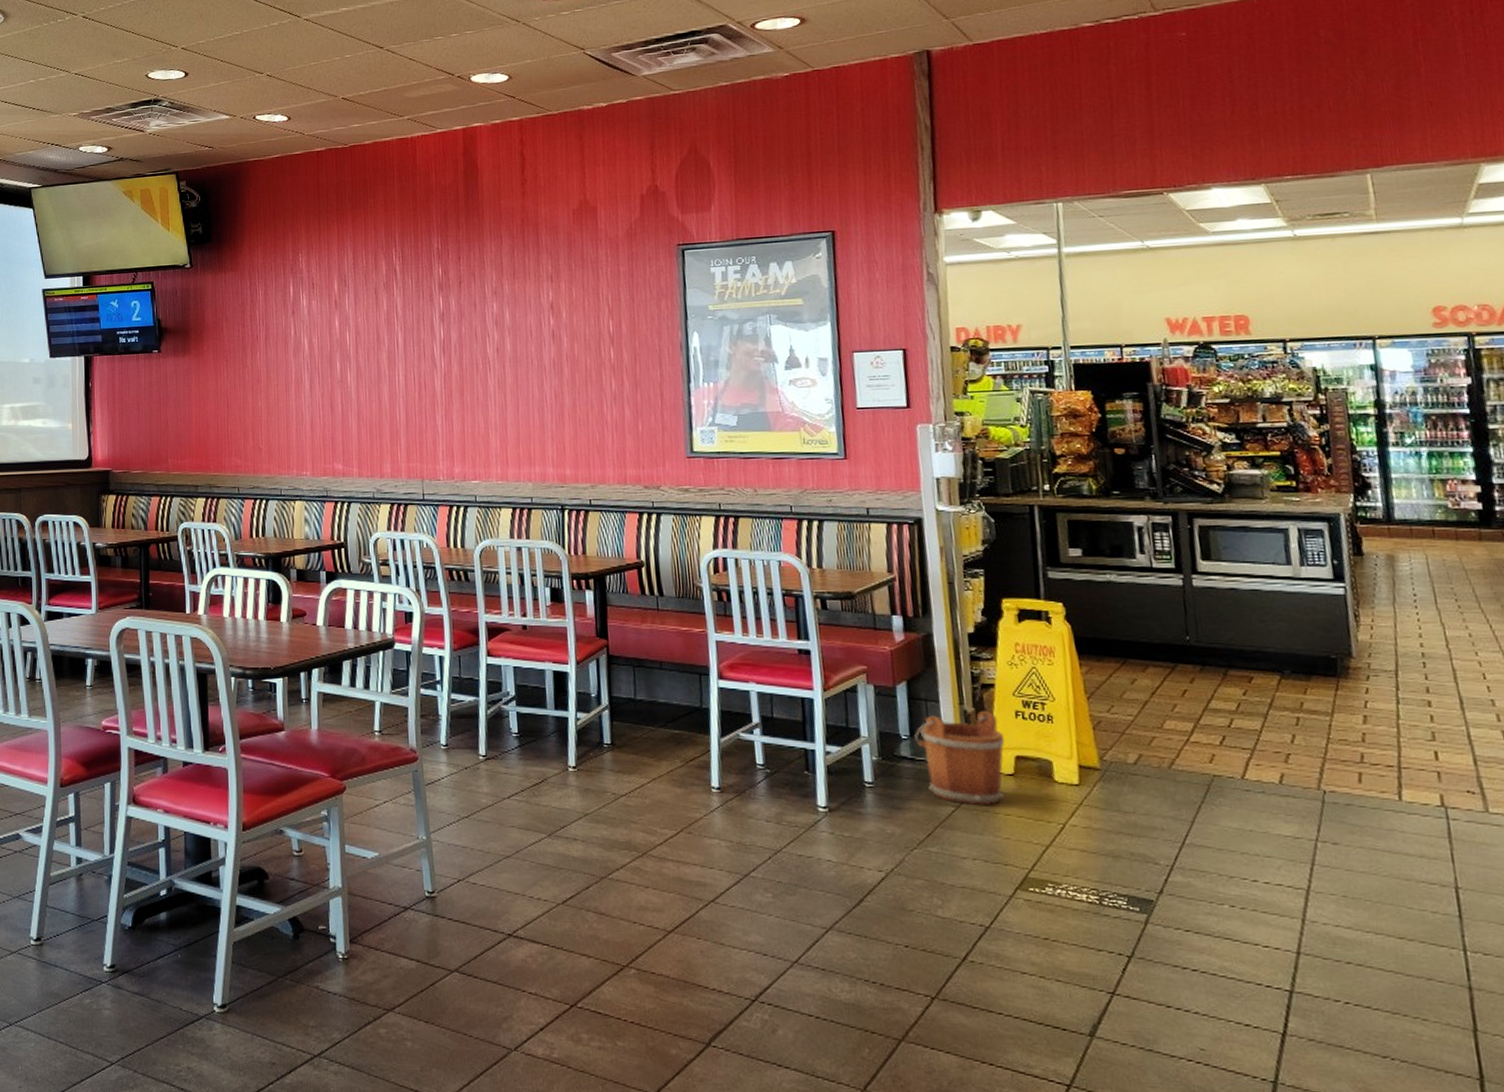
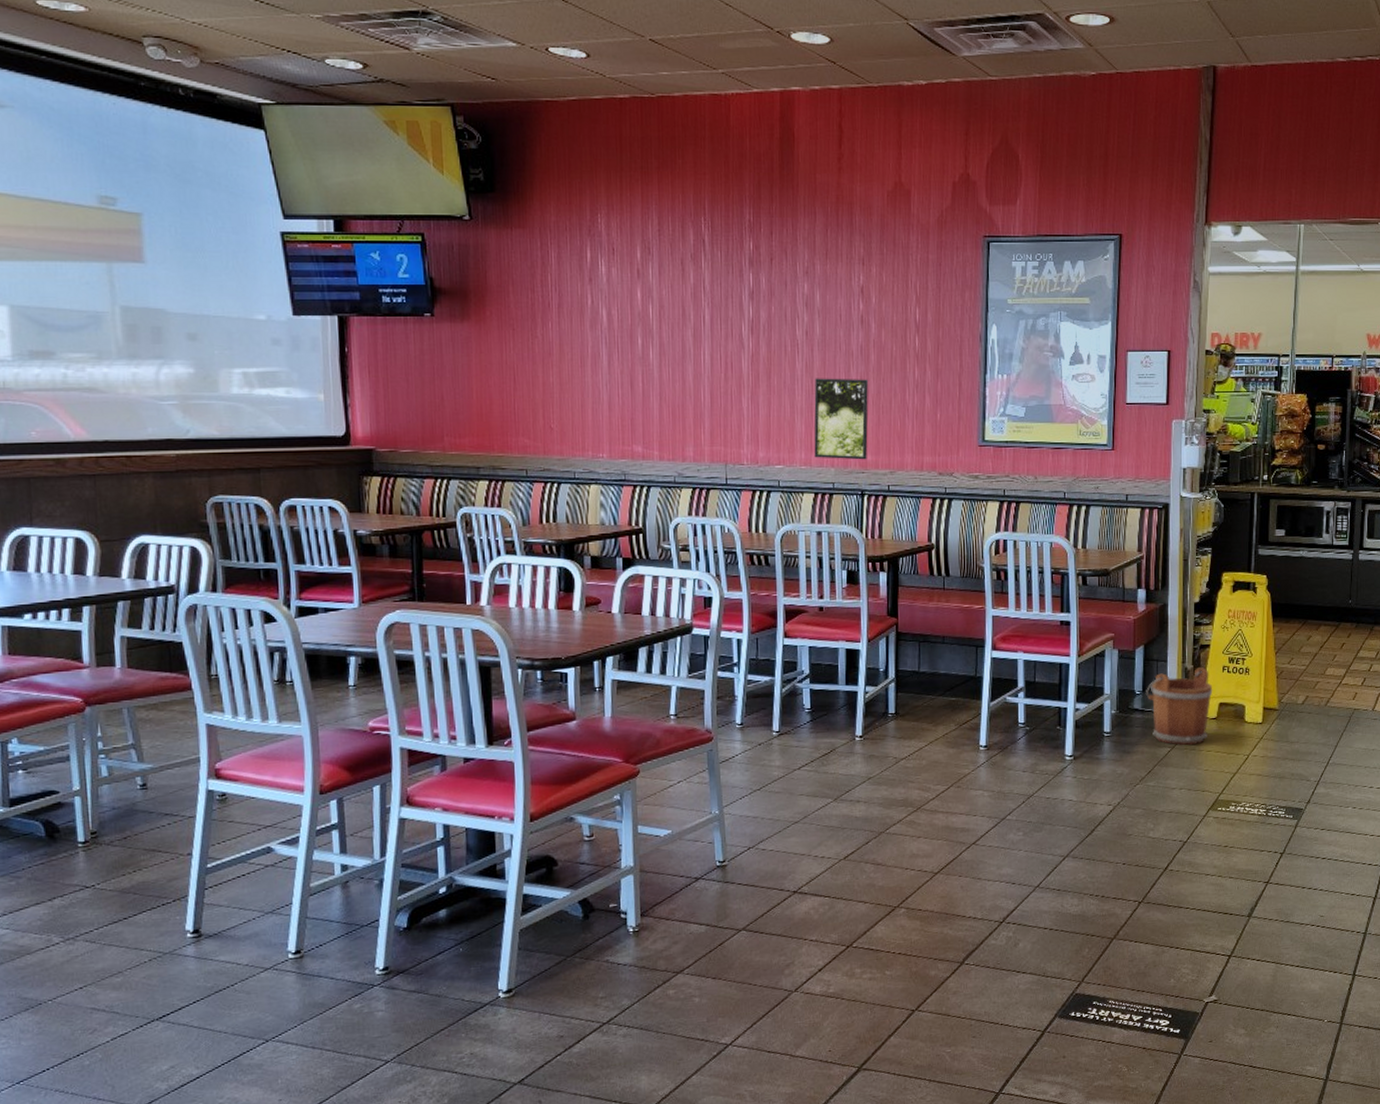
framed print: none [507,392,566,474] -> present [814,378,868,460]

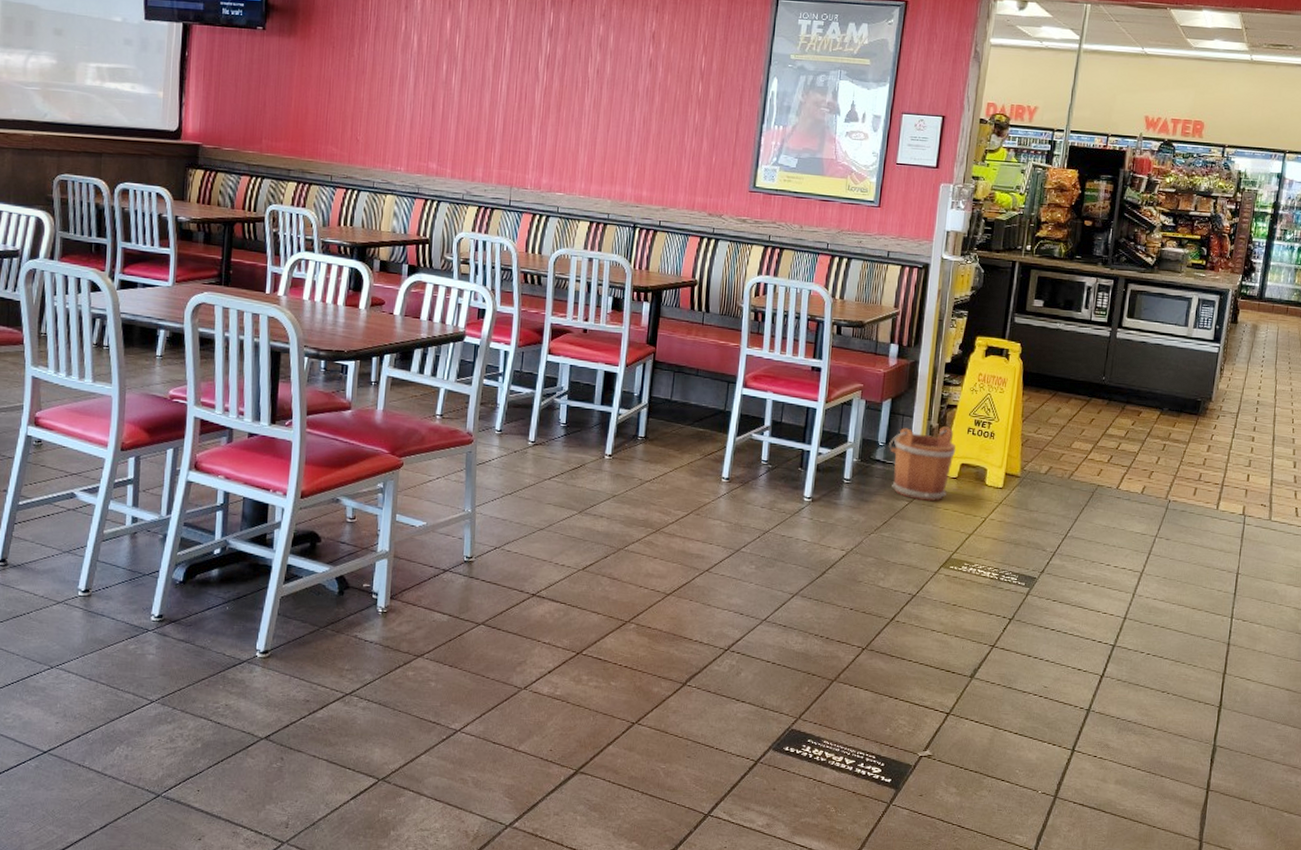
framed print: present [814,378,868,460] -> none [593,114,650,195]

